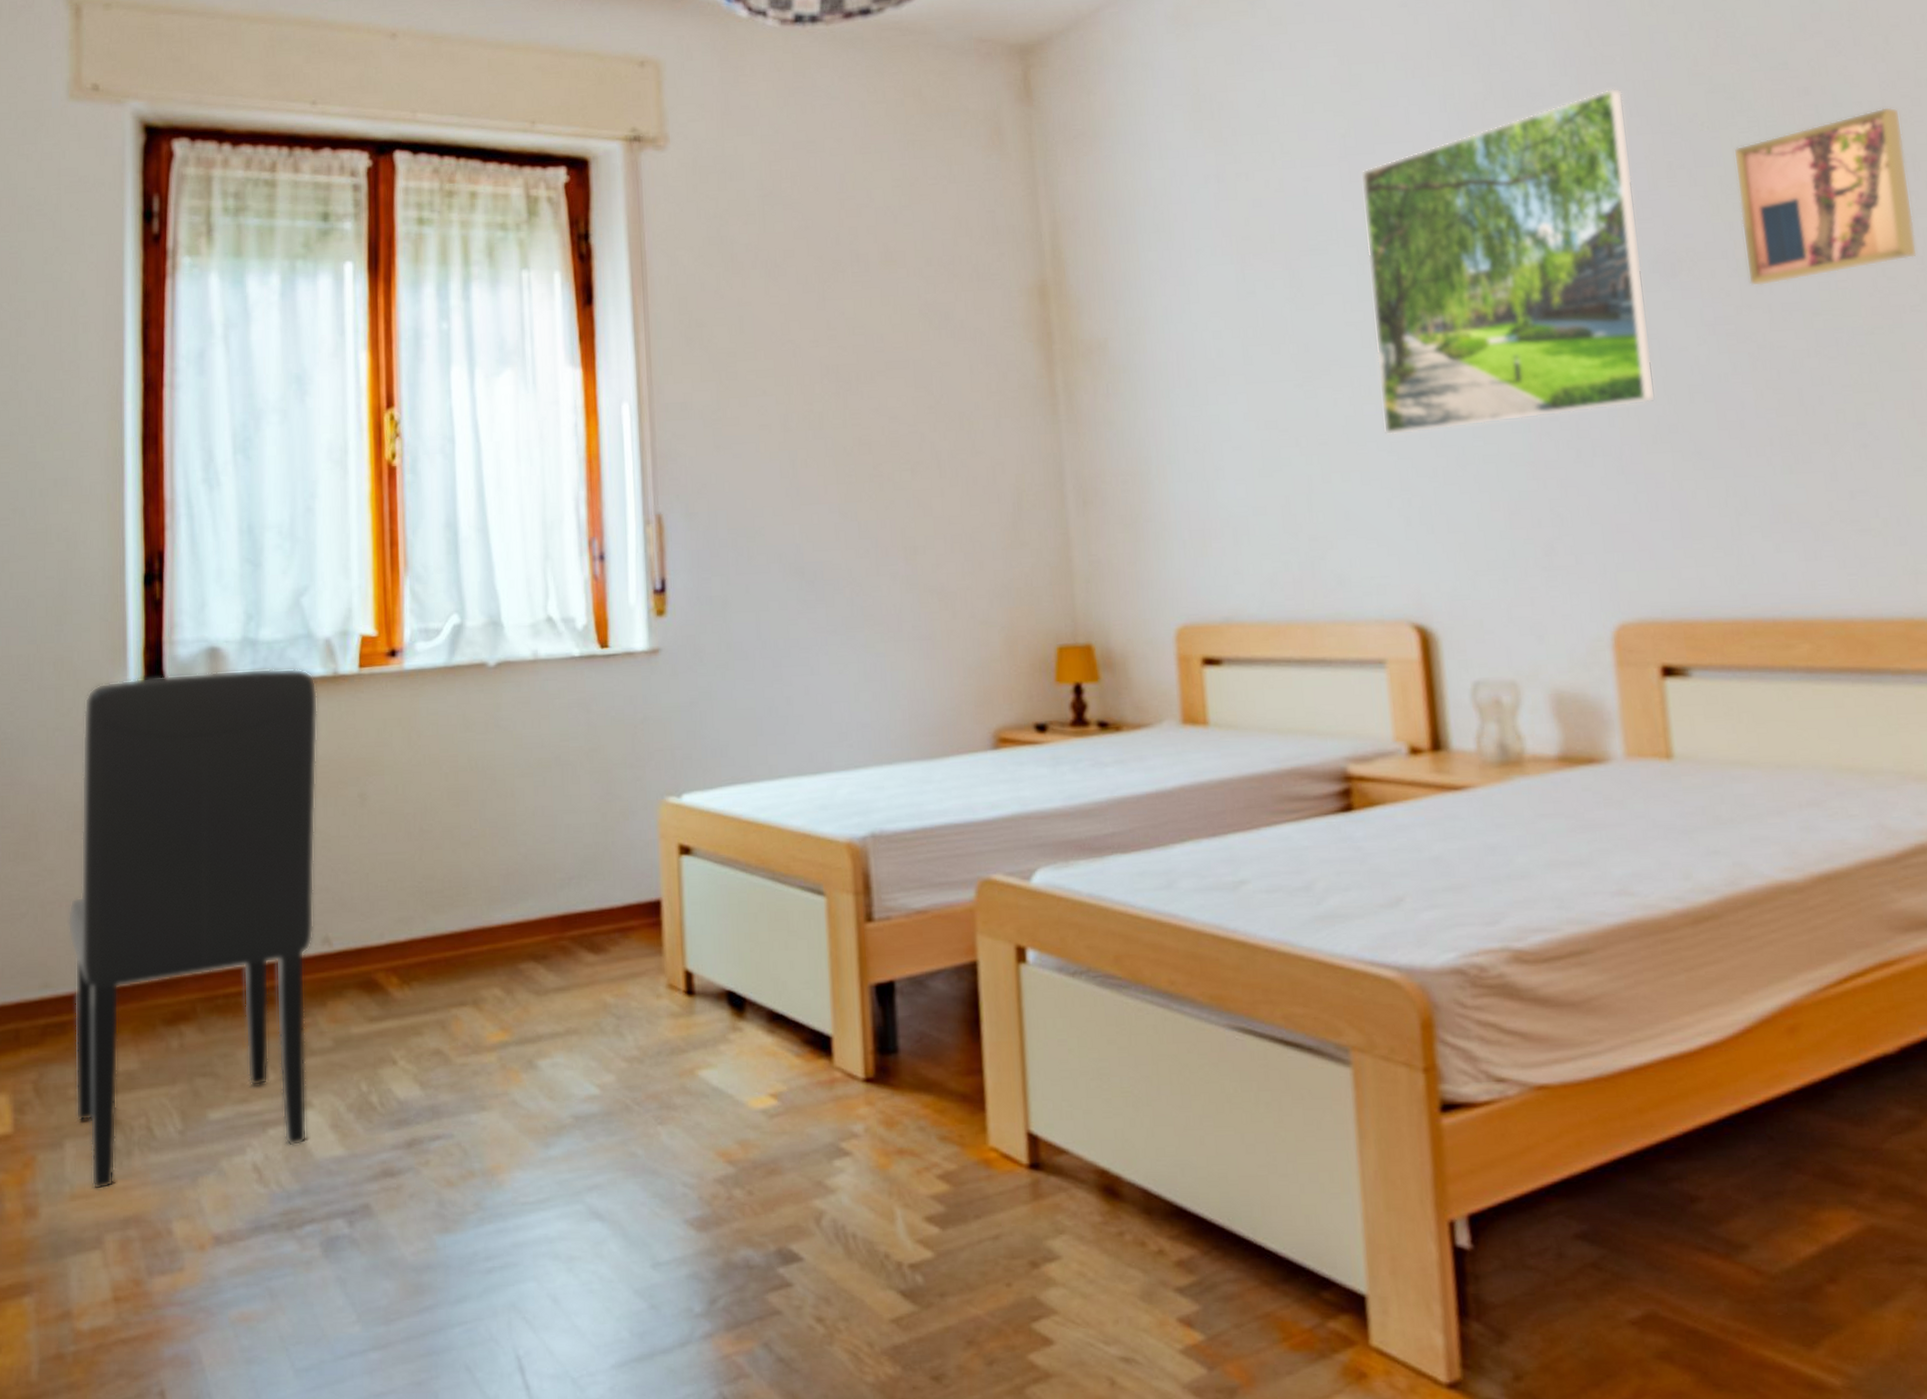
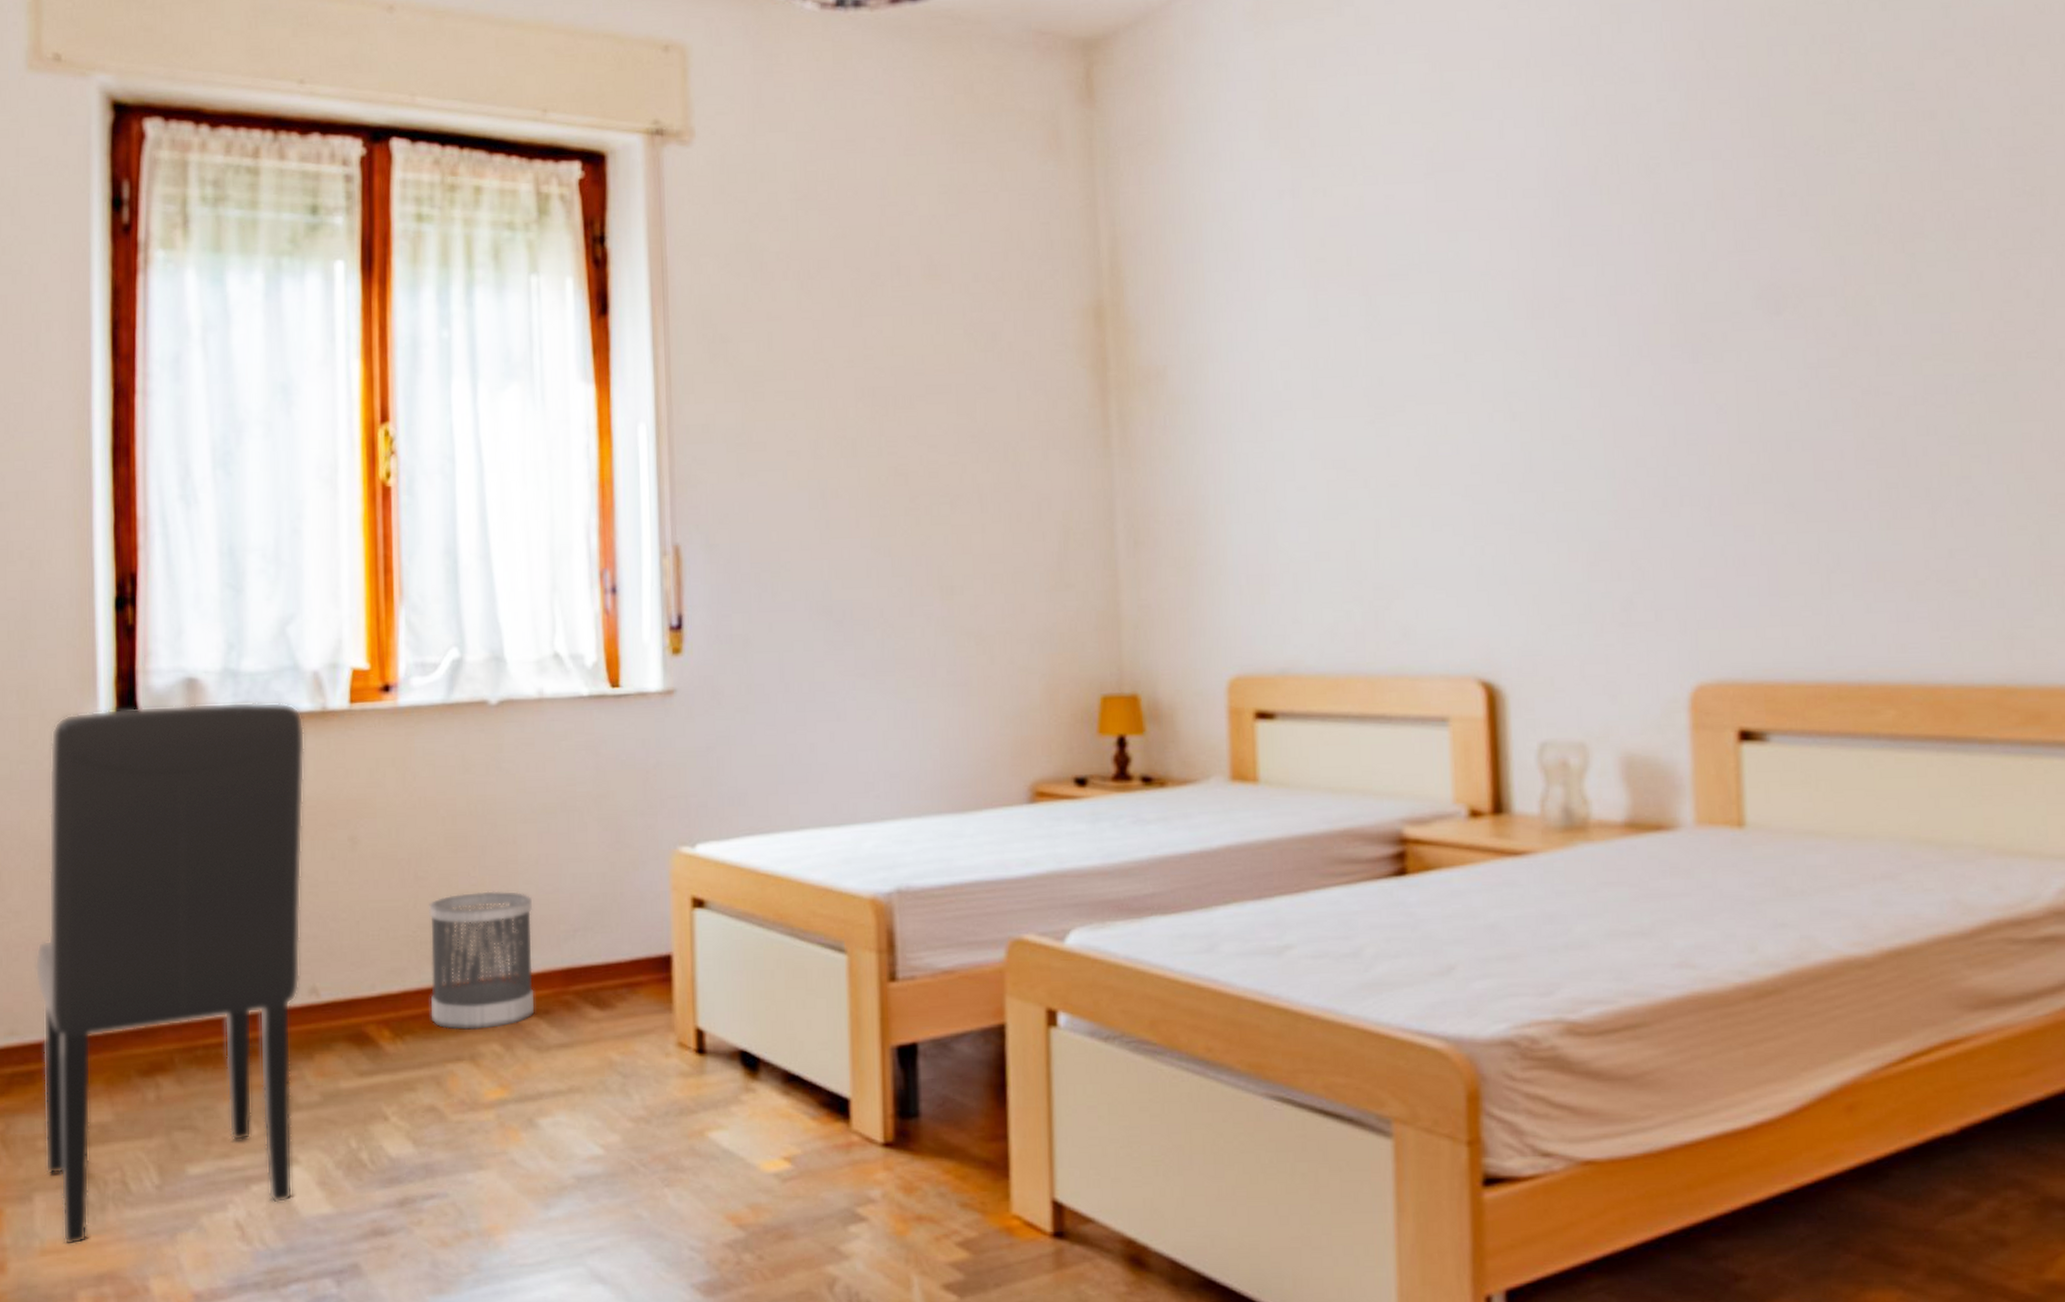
wastebasket: none [433,842,533,976] -> present [429,891,535,1030]
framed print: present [1360,88,1656,436] -> none [1447,105,1751,478]
wall art: present [1733,106,1918,287] -> none [1849,134,2039,327]

